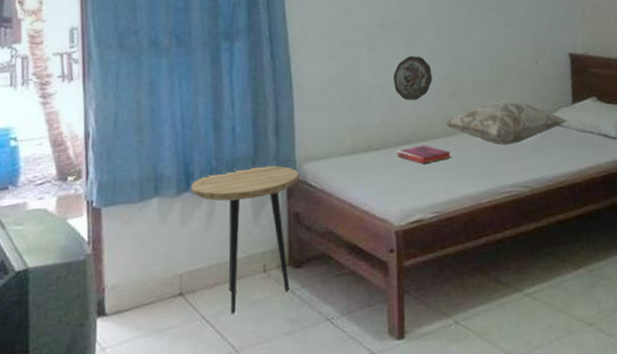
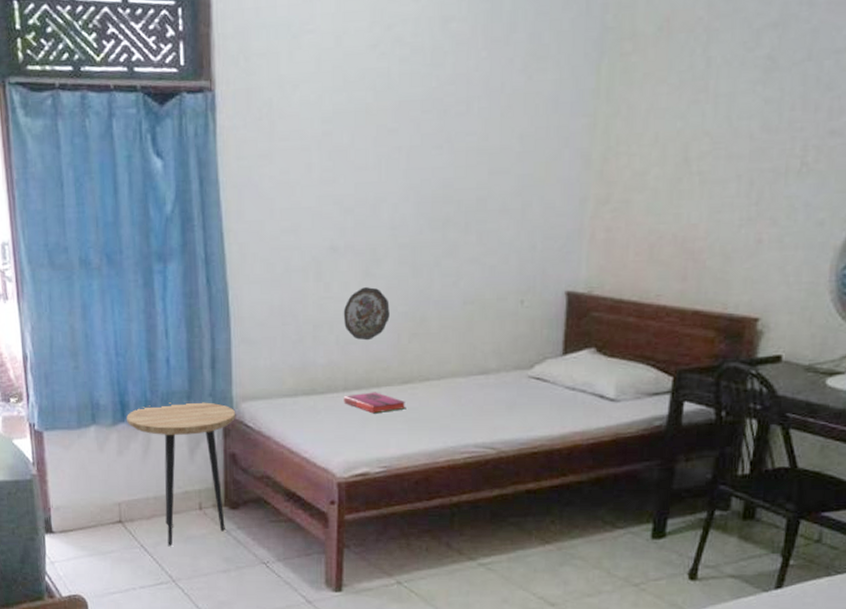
decorative pillow: present [444,99,568,145] -> none [400,345,555,398]

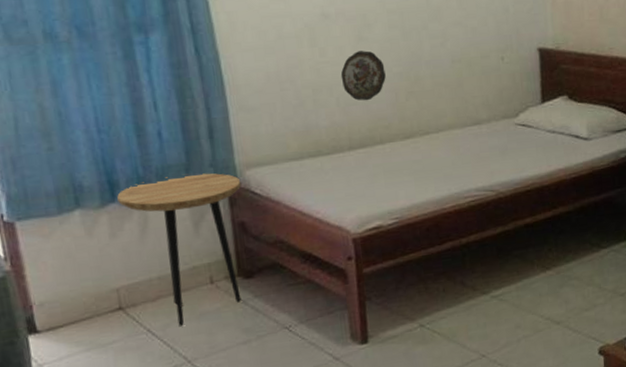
hardback book: present [343,392,405,414] -> none [349,148,410,170]

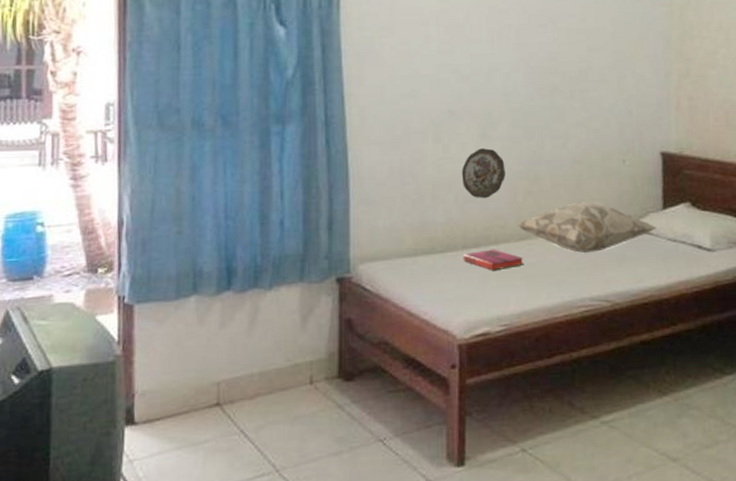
side table: present [117,173,242,327] -> none [233,265,353,430]
hardback book: none [349,148,410,170] -> present [463,249,523,271]
decorative pillow: none [401,98,537,148] -> present [517,201,657,253]

